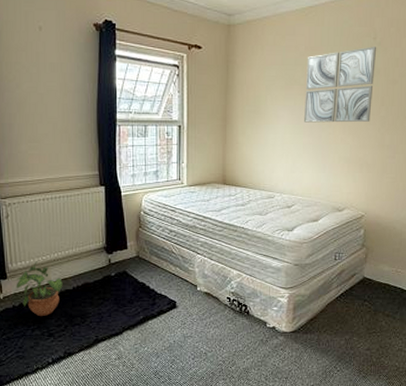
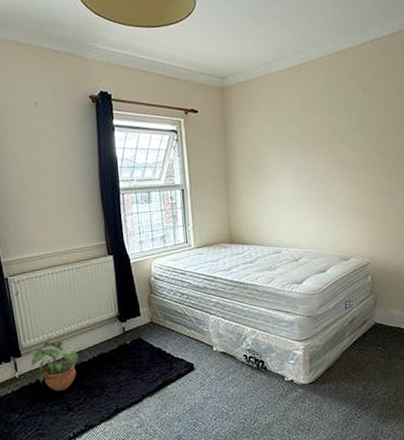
wall art: present [303,46,377,123] -> none [301,98,368,177]

